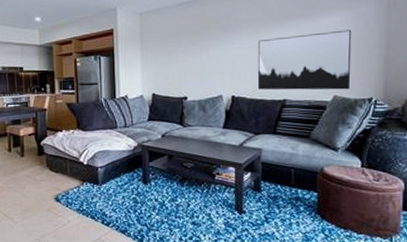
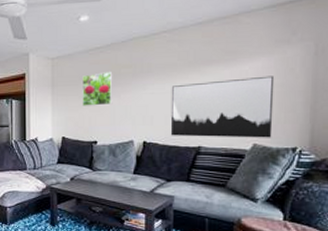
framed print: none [171,25,202,62] -> present [82,71,113,106]

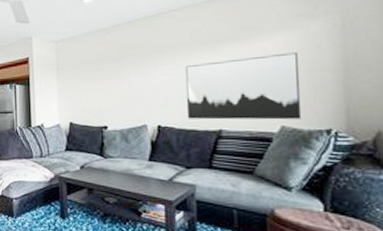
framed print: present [82,71,113,106] -> none [89,52,122,90]

